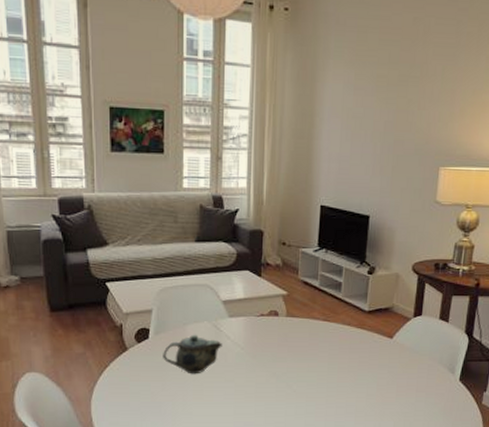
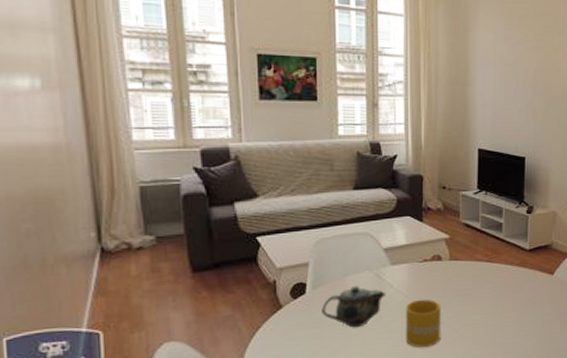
mug: none [240,352,276,399] -> present [405,299,442,348]

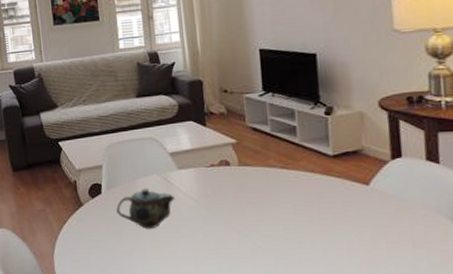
mug: present [405,299,442,348] -> none [195,205,237,256]

